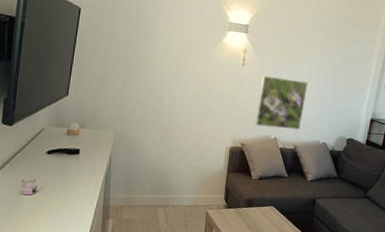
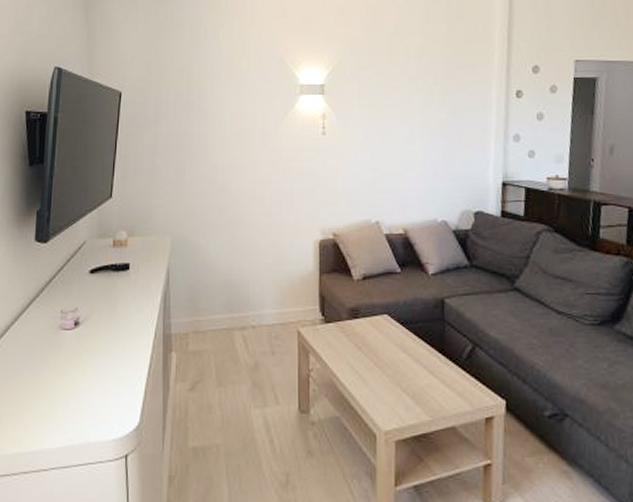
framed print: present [255,75,308,130] -> none [348,143,411,209]

